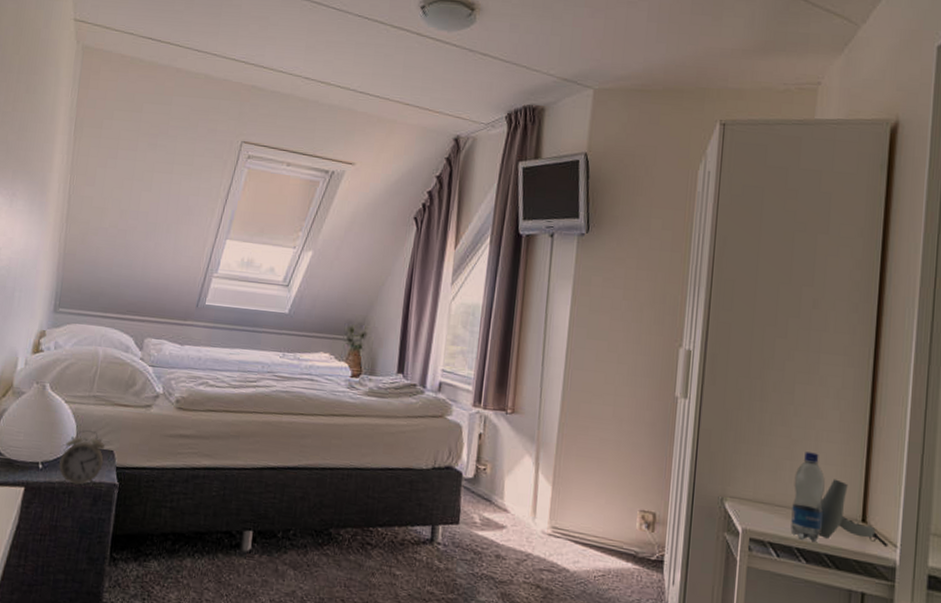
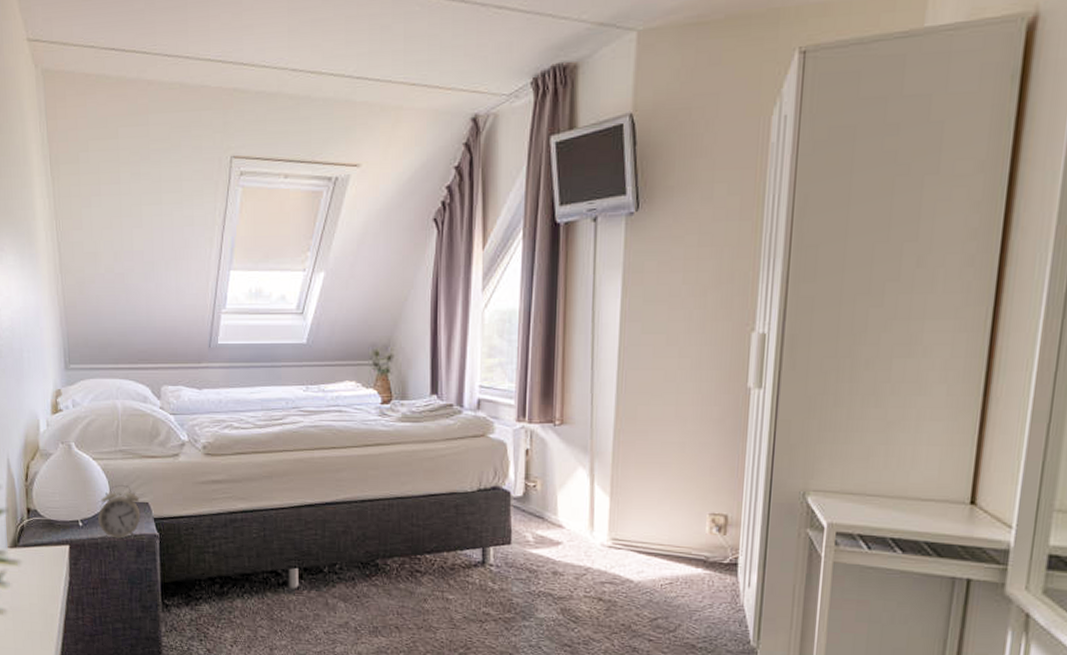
bottle: present [790,451,825,541] -> none [884,433,927,530]
hair dryer: present [818,479,888,547] -> none [917,460,1002,528]

